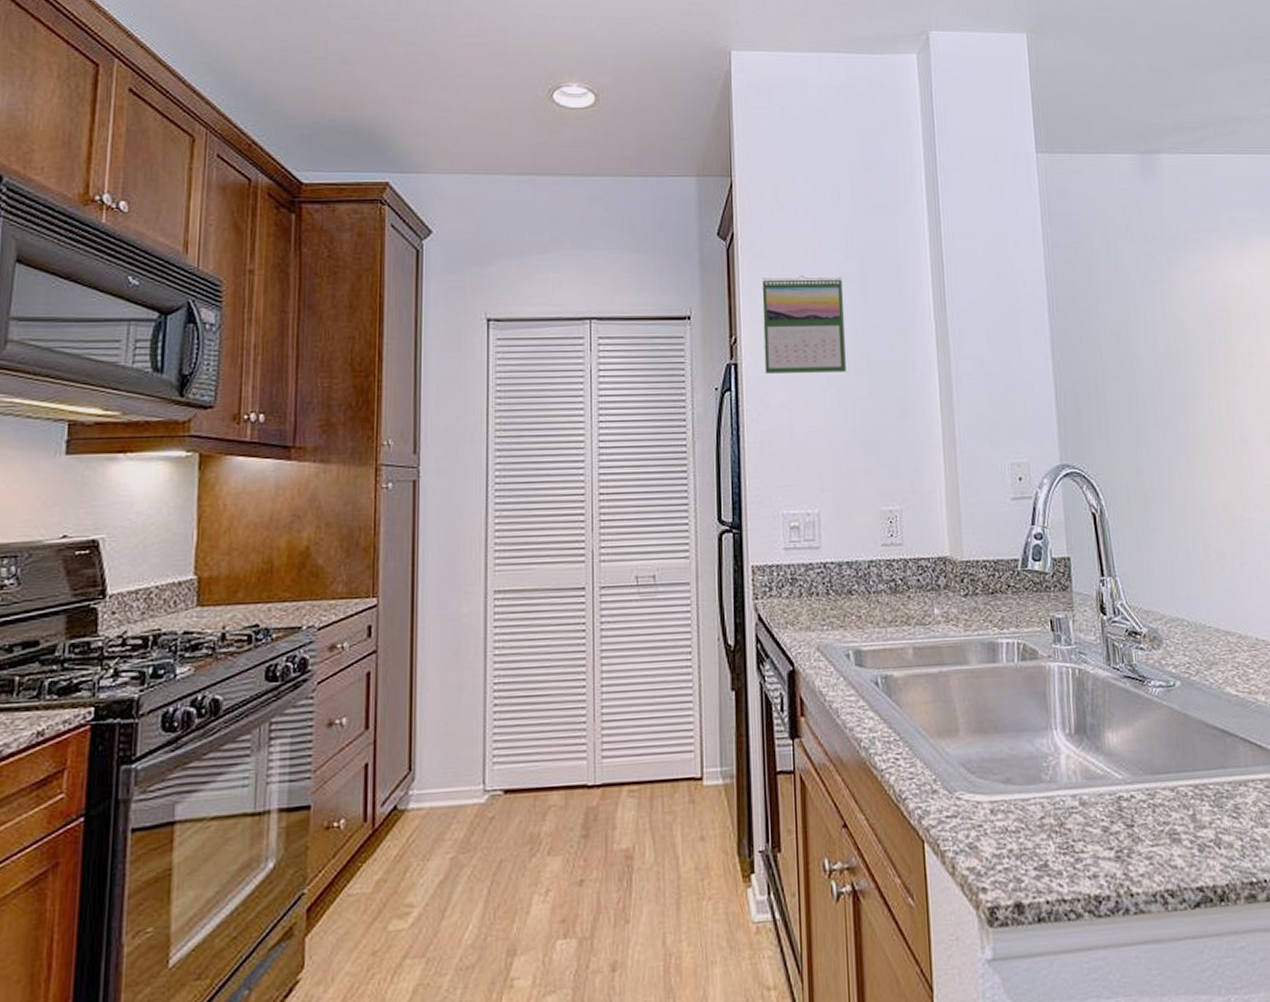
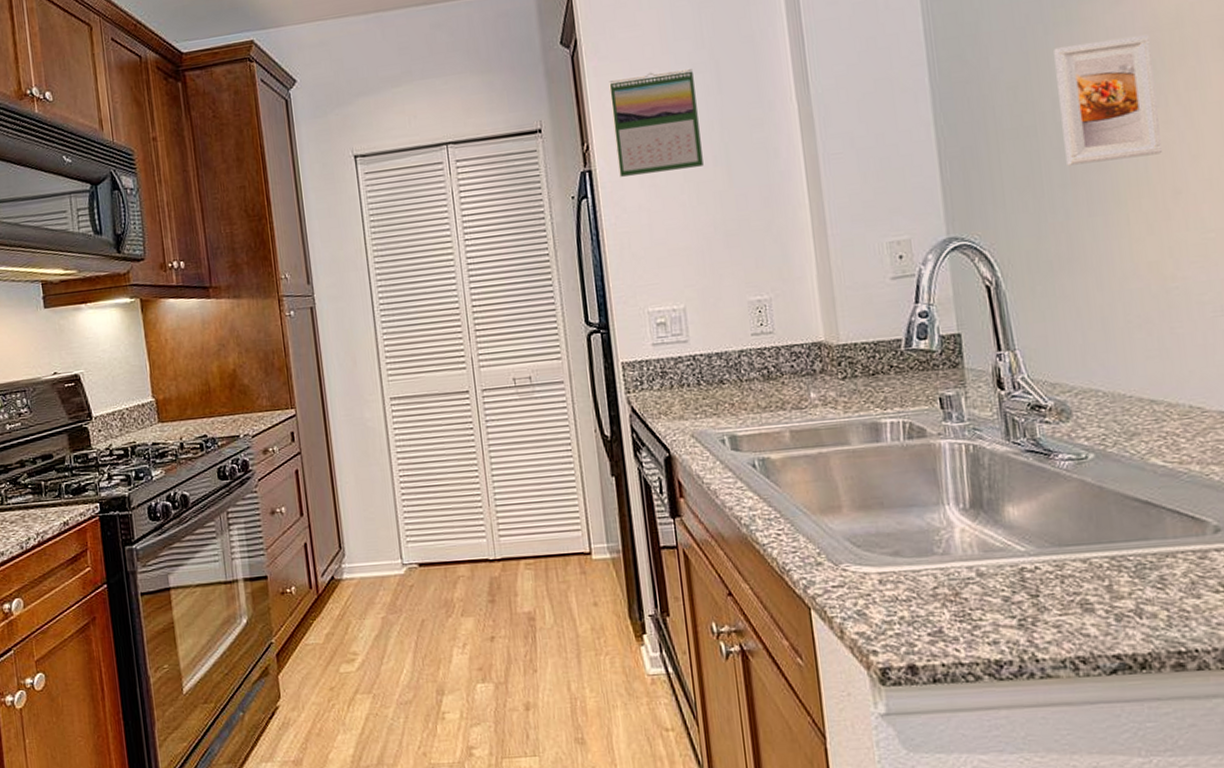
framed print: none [1149,301,1232,408] -> present [1054,34,1162,166]

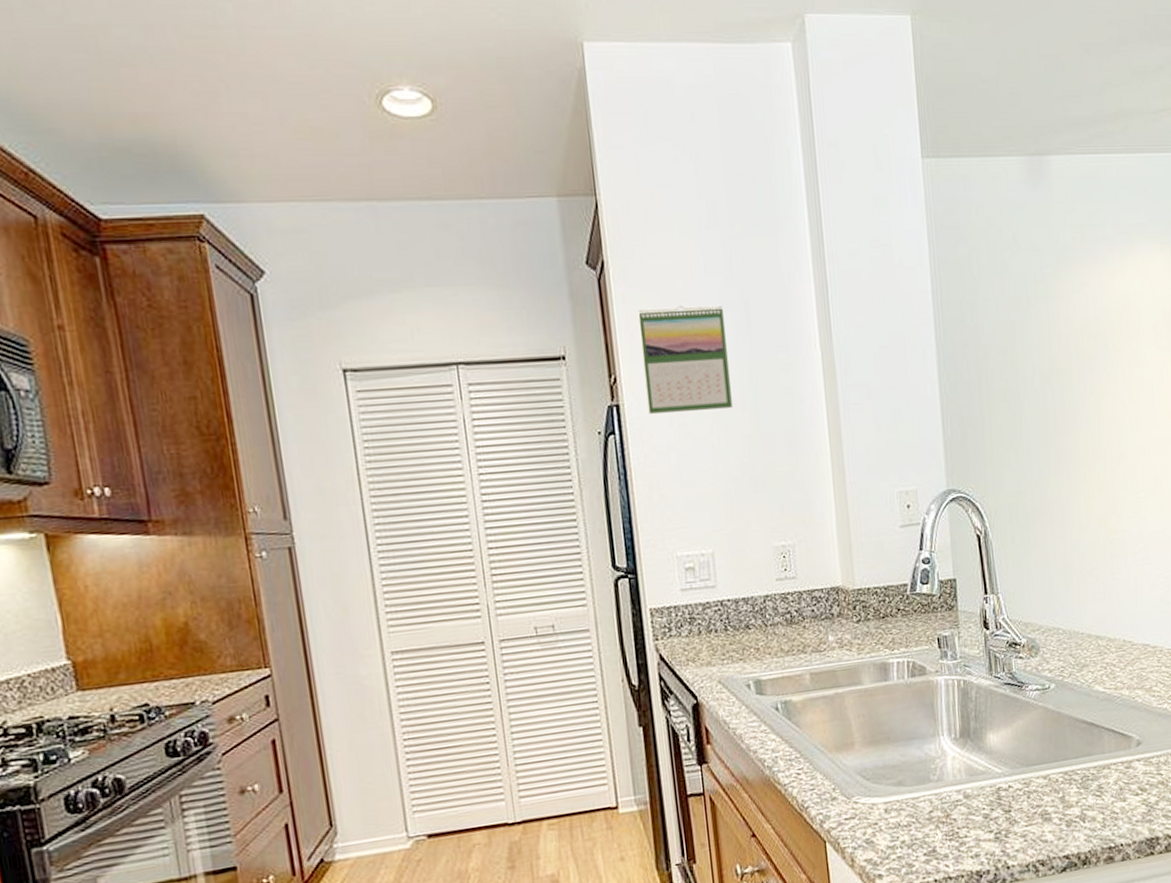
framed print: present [1054,34,1162,166] -> none [1034,315,1111,428]

